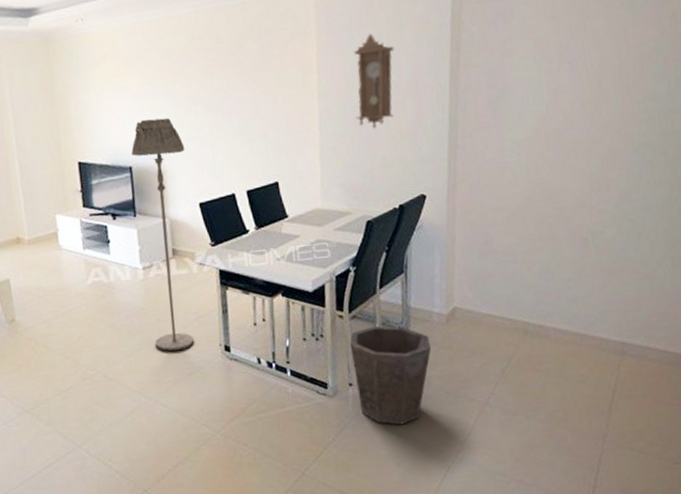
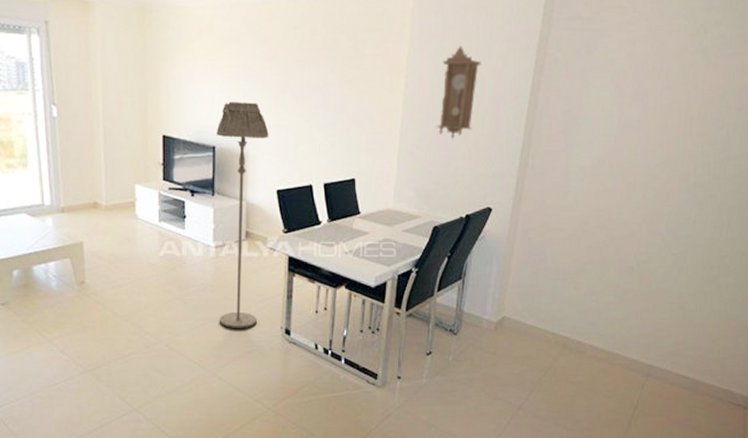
waste bin: present [350,325,431,425] -> none [403,325,477,419]

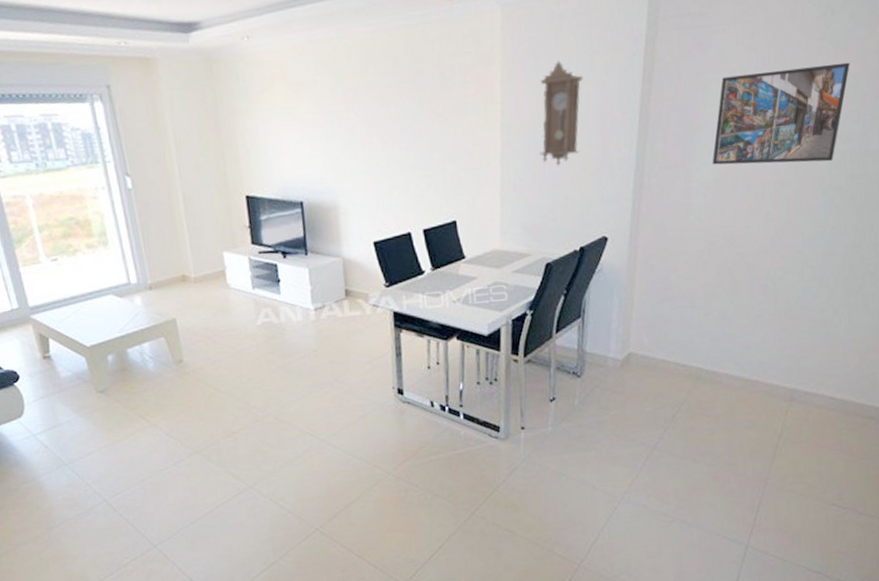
floor lamp: present [216,102,269,329] -> none [302,149,367,394]
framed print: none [591,75,718,162] -> present [712,62,850,165]

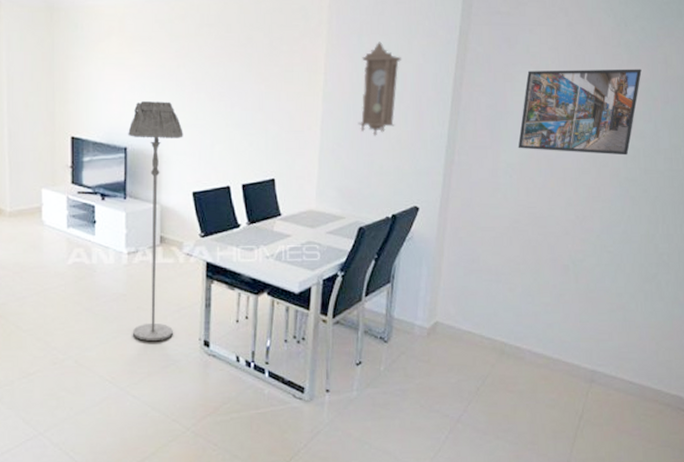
floor lamp: none [302,149,367,394] -> present [128,101,183,342]

